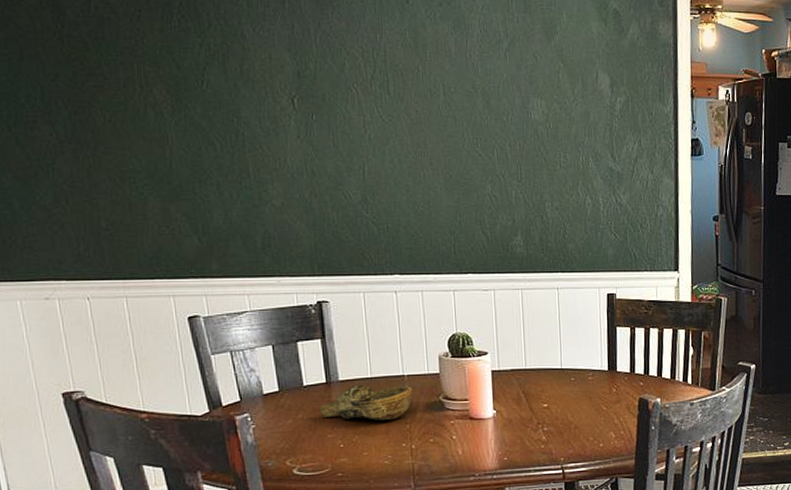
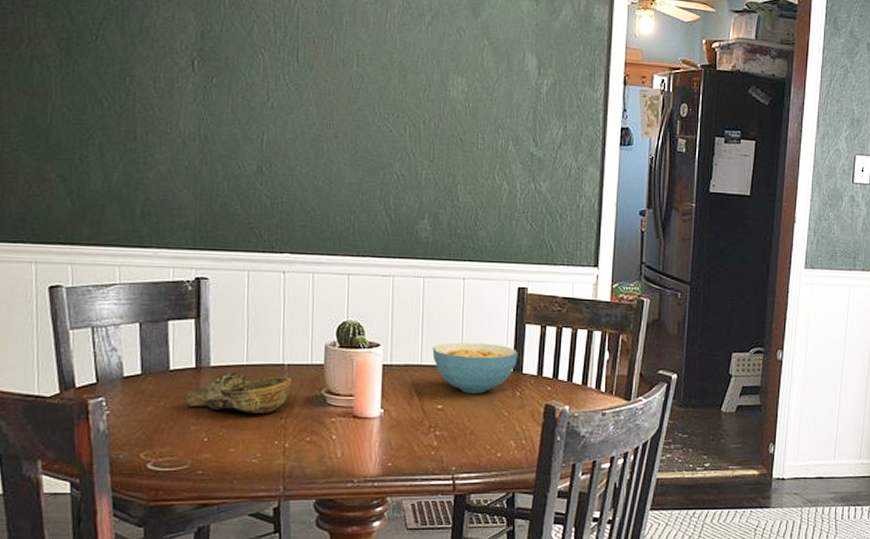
cereal bowl: none [535,346,612,392] -> present [432,342,518,394]

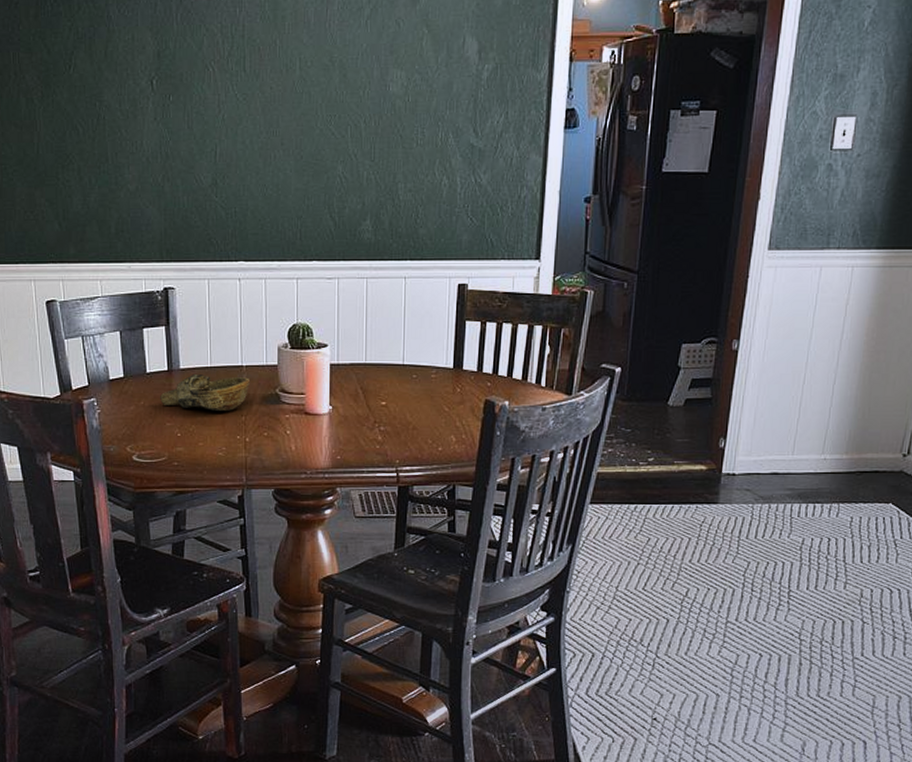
cereal bowl: present [432,342,518,394] -> none [376,341,458,390]

